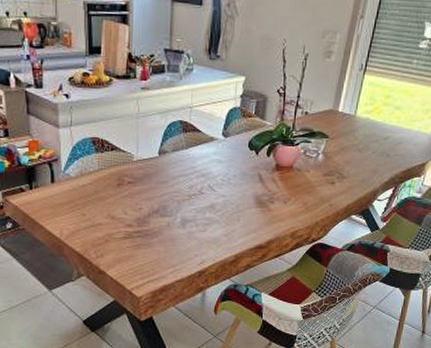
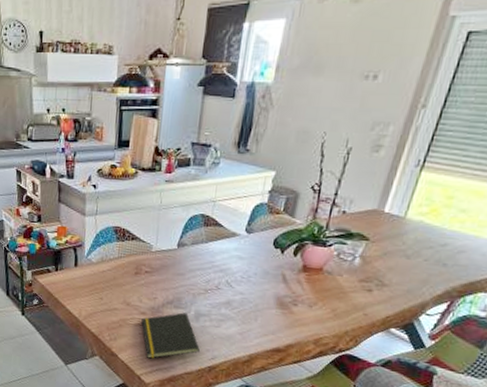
notepad: none [128,220,189,271] -> present [141,312,200,359]

